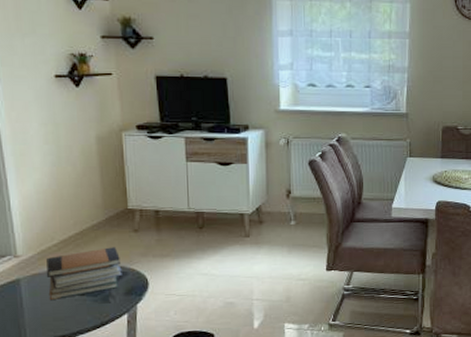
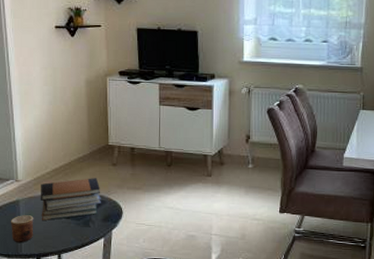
cup: none [9,295,40,329] -> present [10,215,34,243]

